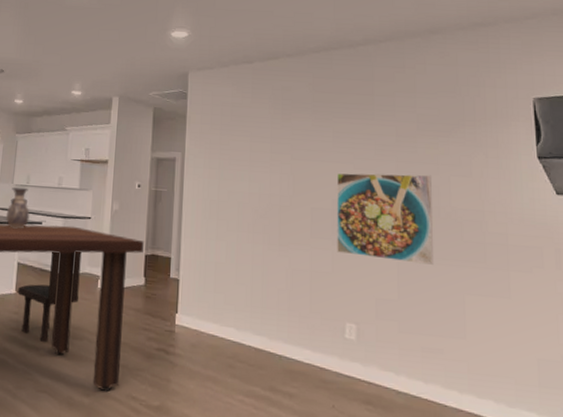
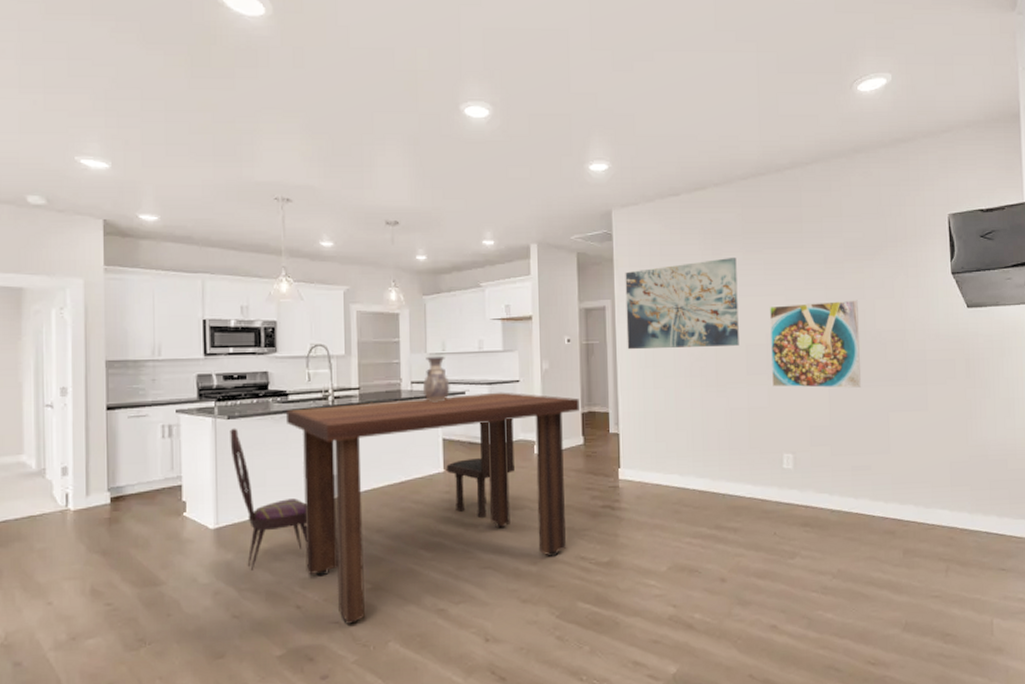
wall art: none [193,123,305,208] -> present [625,258,739,350]

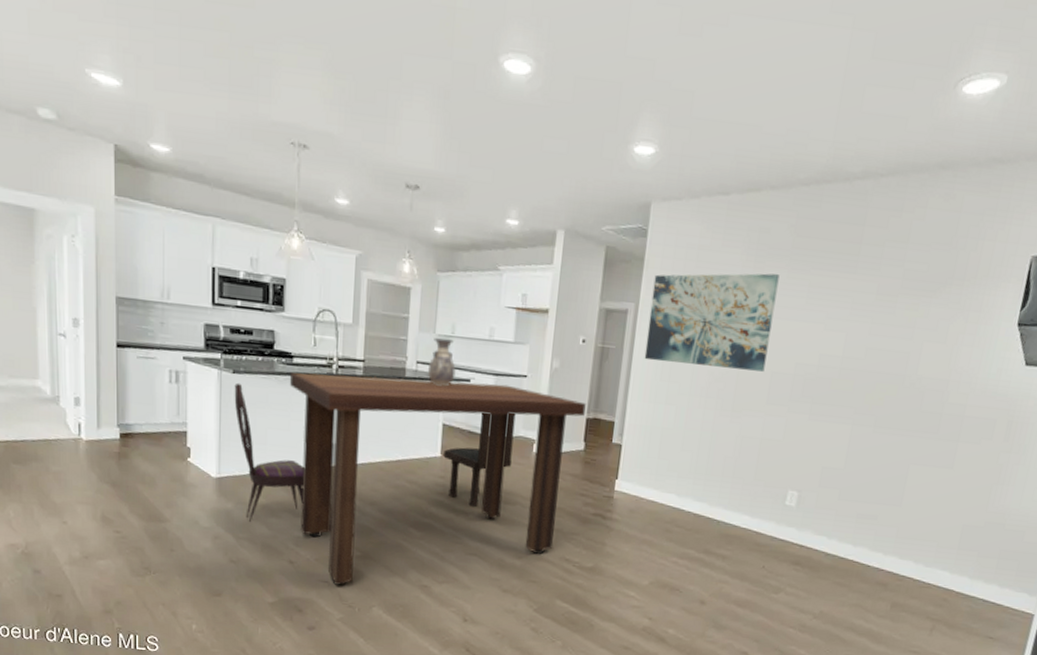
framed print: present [769,300,861,388] -> none [791,334,904,435]

